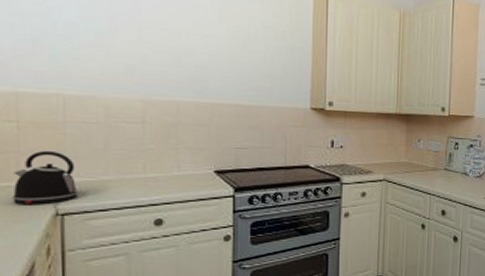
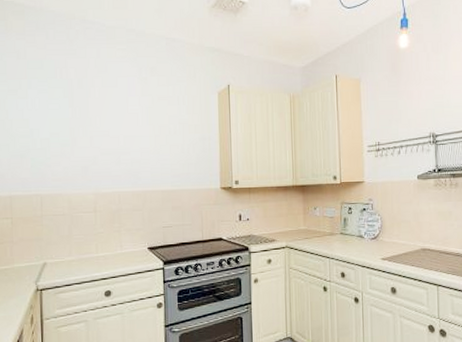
kettle: present [13,150,78,205] -> none [9,239,51,283]

